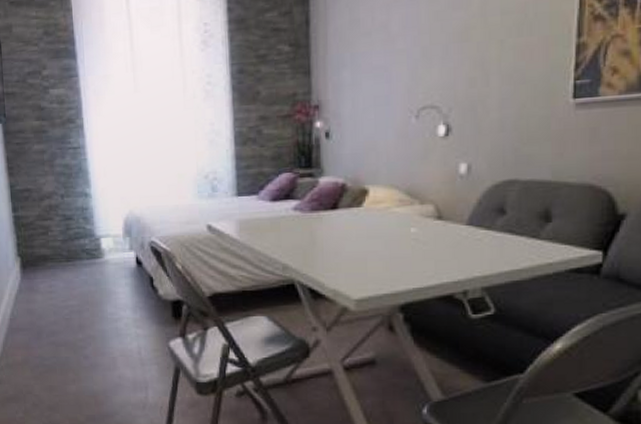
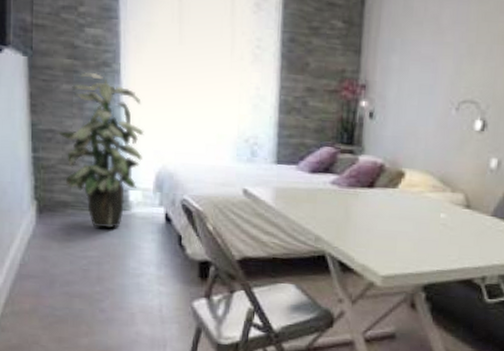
indoor plant: none [33,131,110,277] -> present [57,72,144,228]

